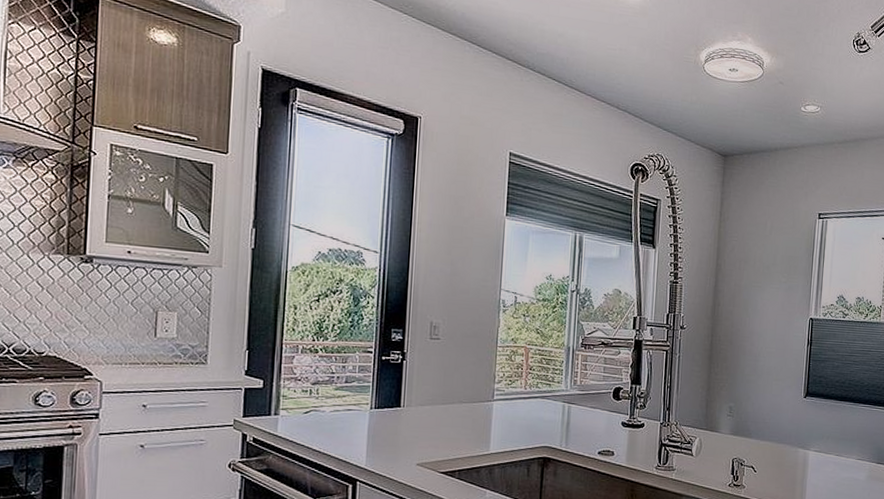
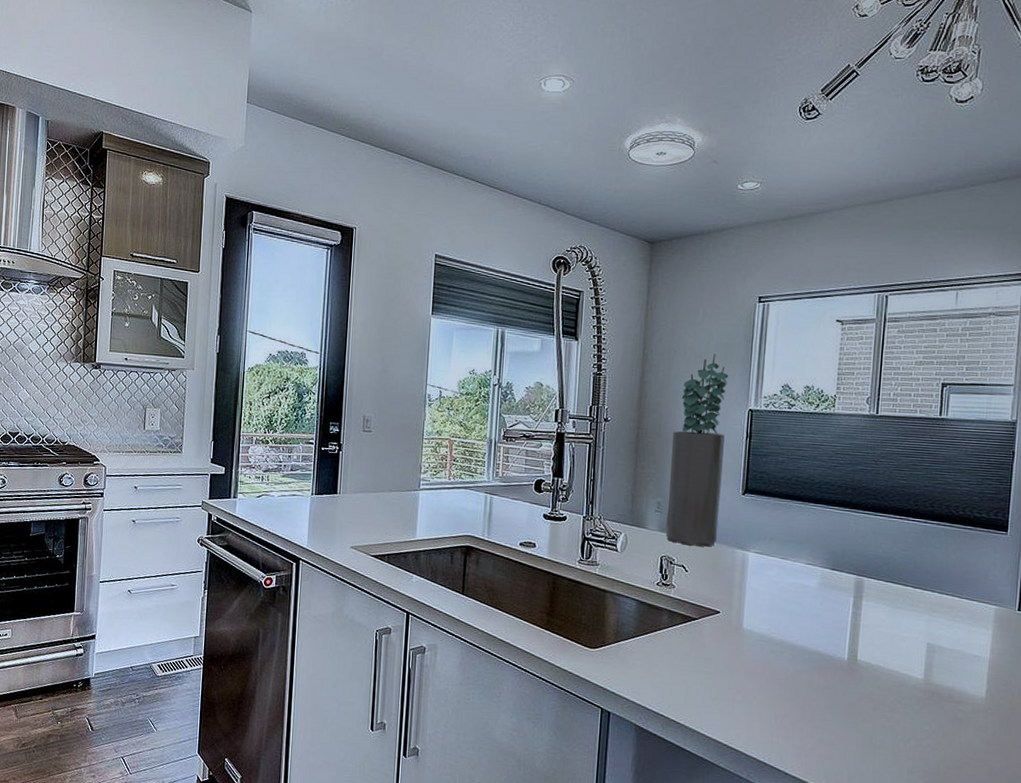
vase: none [737,265,793,448] -> present [665,354,729,547]

